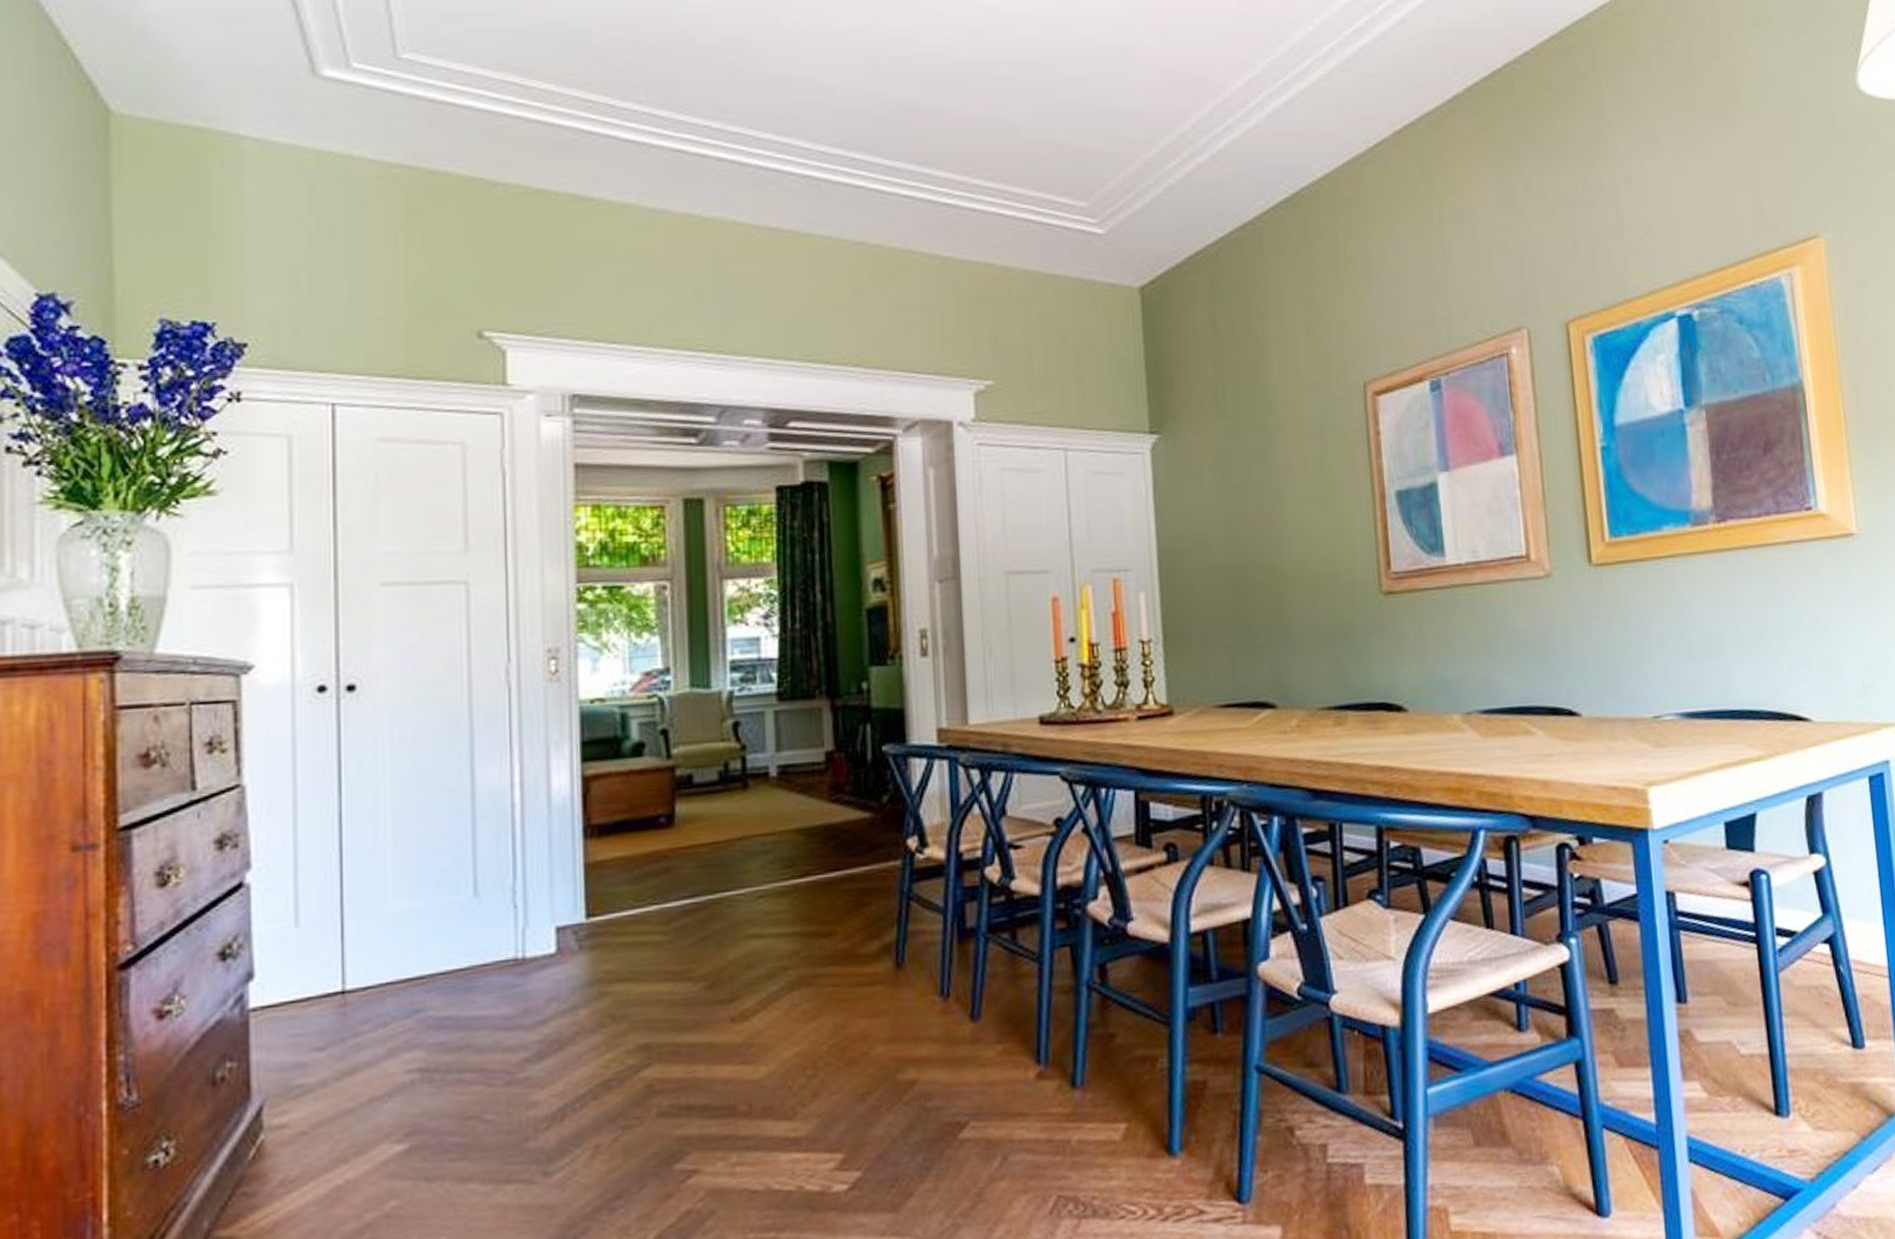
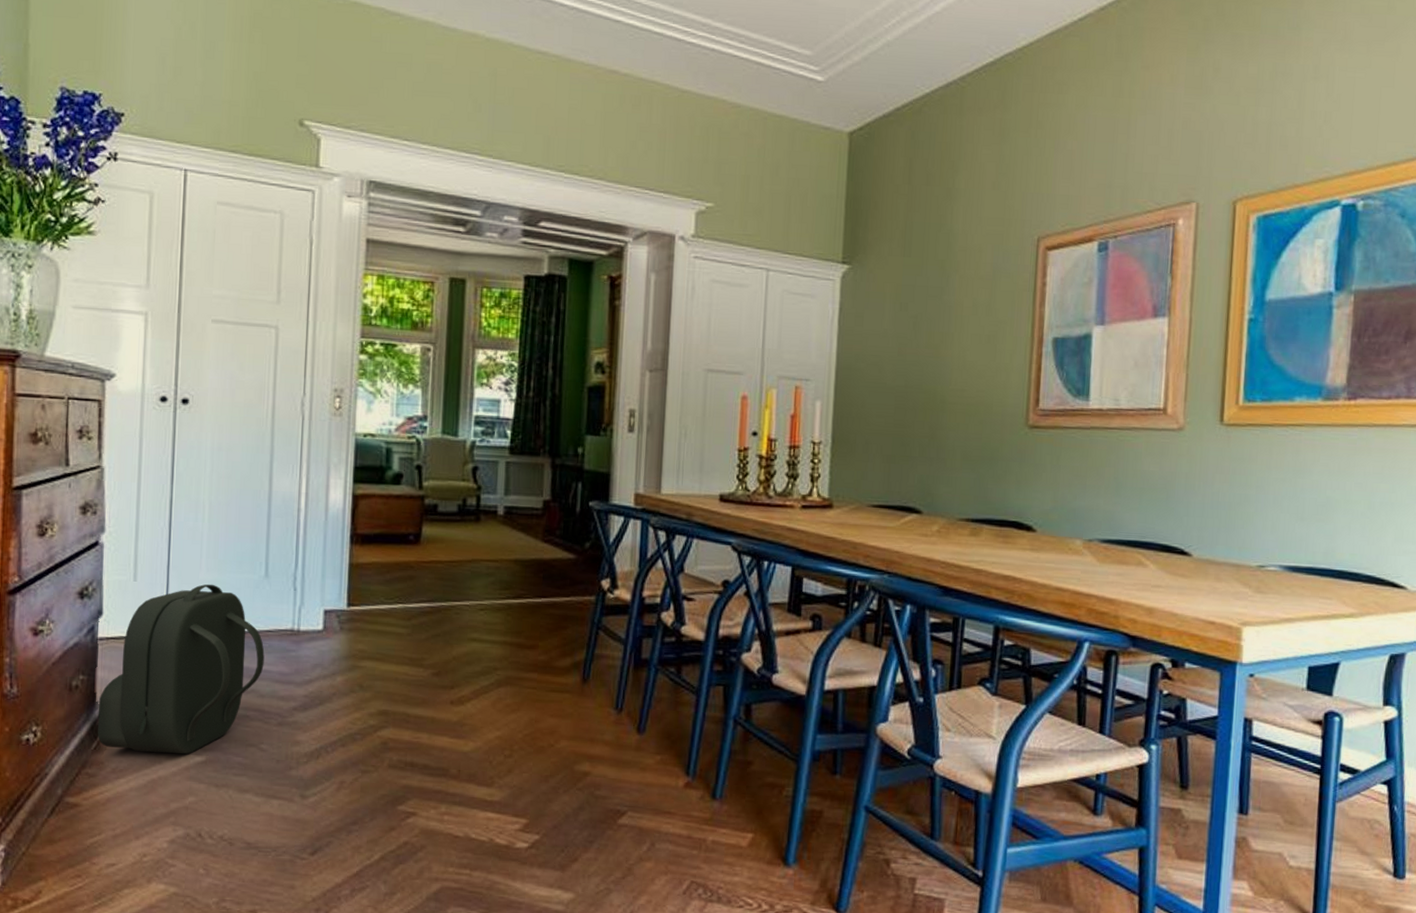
backpack: none [255,915,481,1153] -> present [97,584,265,755]

